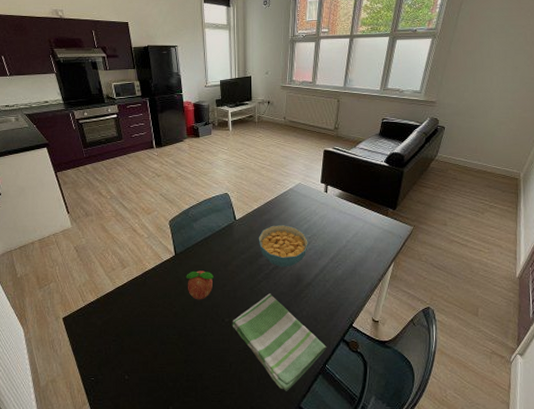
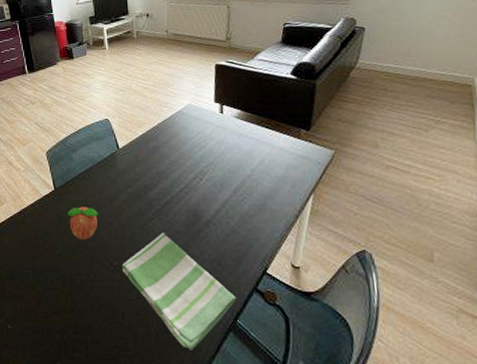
cereal bowl: present [258,225,309,267] -> none [145,153,206,202]

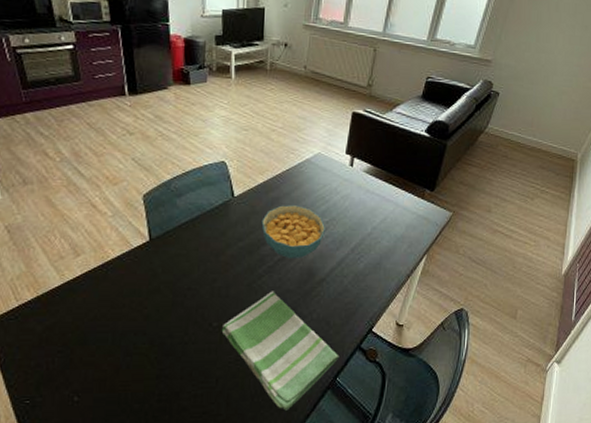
fruit: present [67,207,98,240] -> none [163,261,201,299]
cereal bowl: none [145,153,206,202] -> present [261,205,326,258]

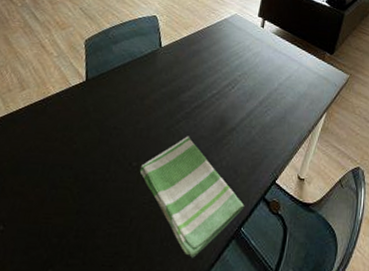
cereal bowl: present [261,205,326,258] -> none [183,57,239,107]

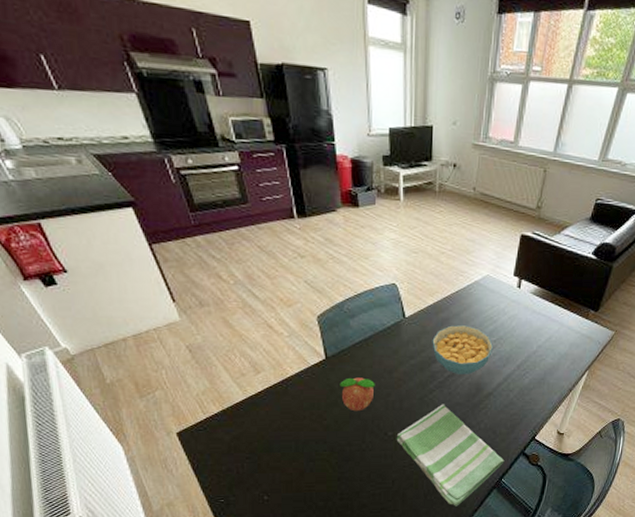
fruit: none [94,101,127,137] -> present [340,377,375,412]
cereal bowl: none [183,57,239,107] -> present [432,325,494,374]

